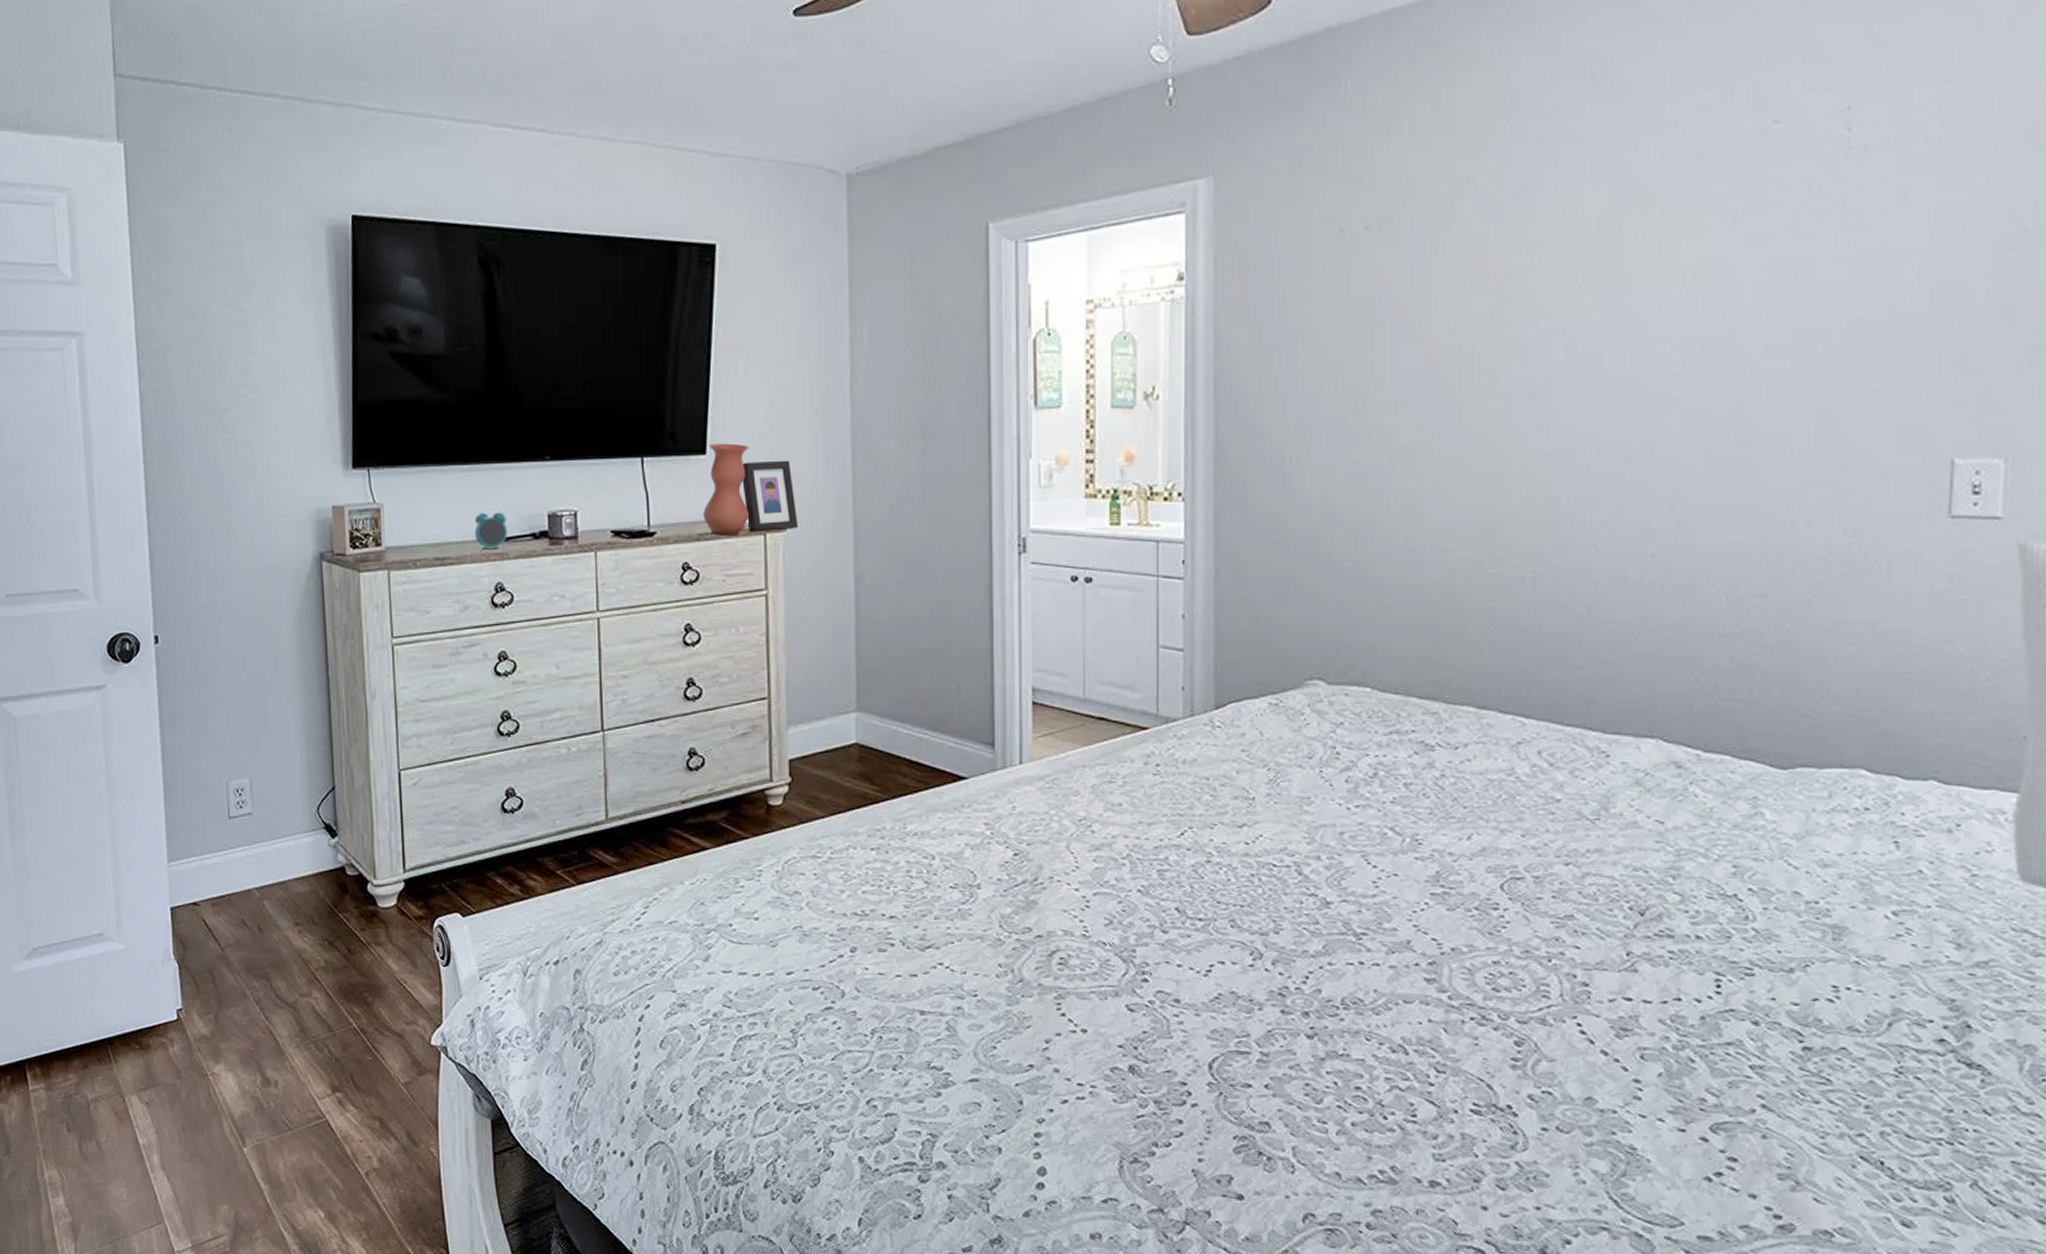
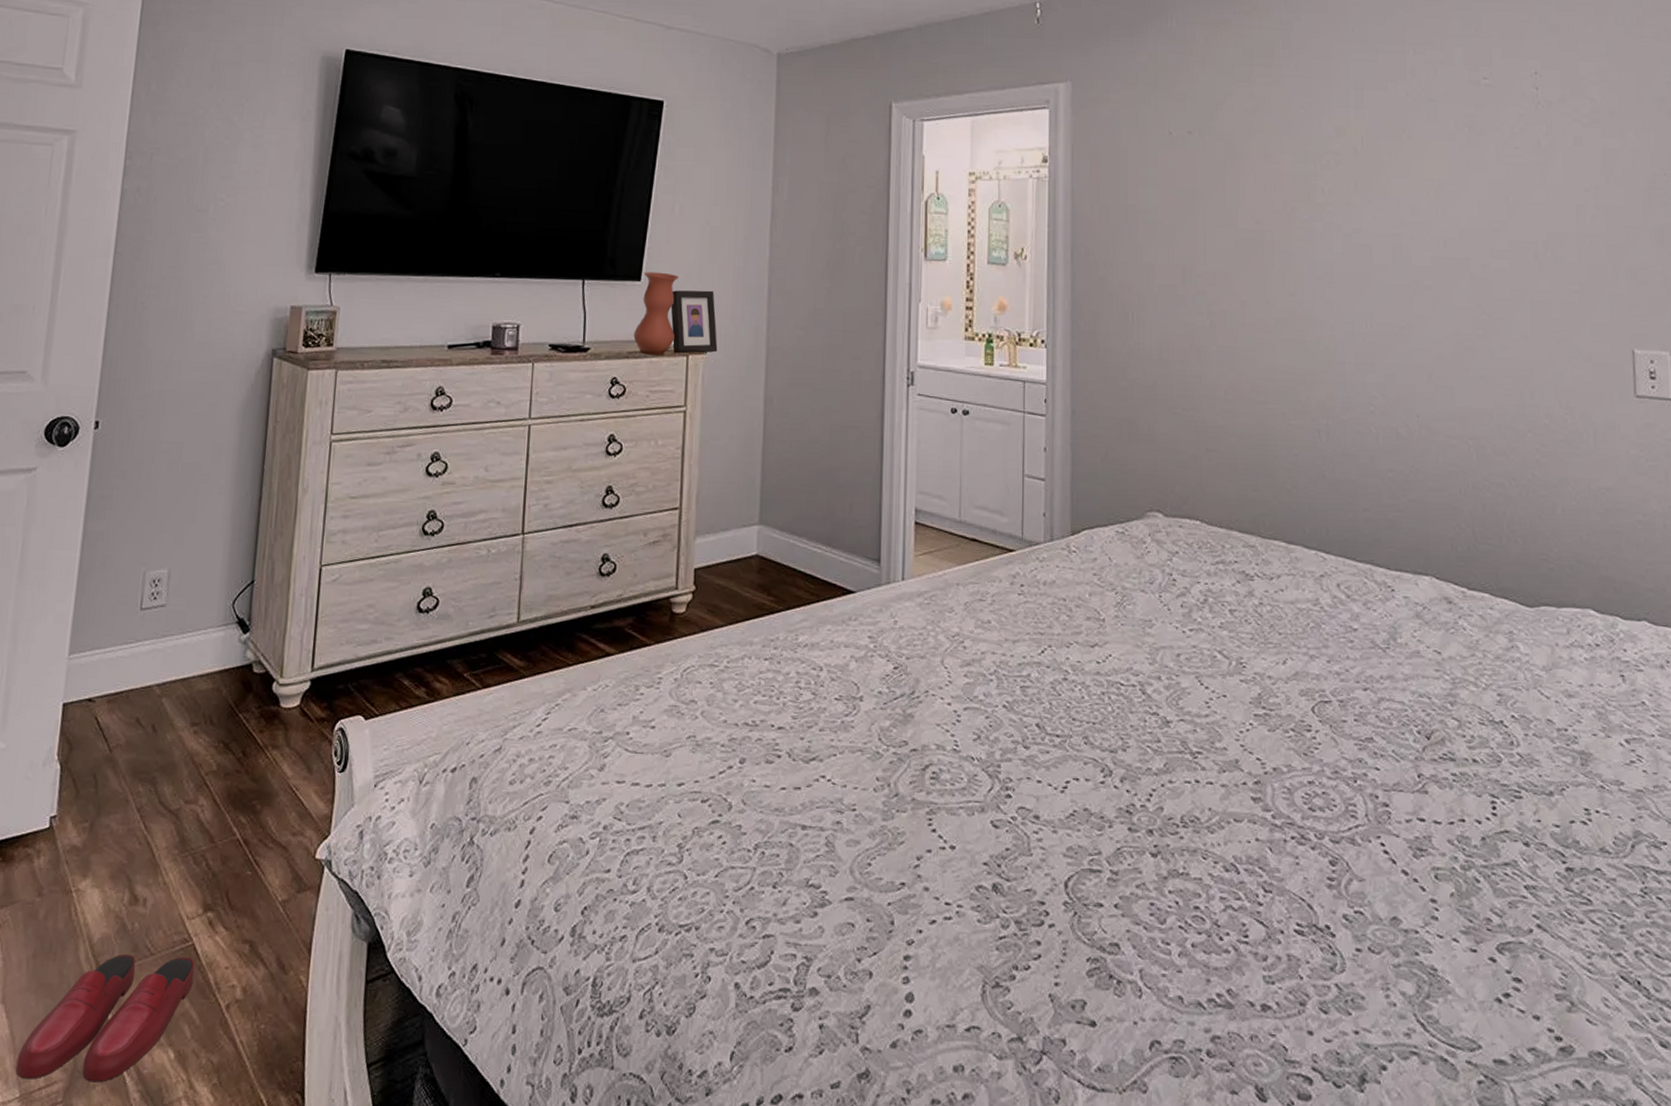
slippers: none [184,1129,332,1236] -> present [15,954,195,1083]
alarm clock: present [474,507,508,553] -> none [422,316,454,358]

